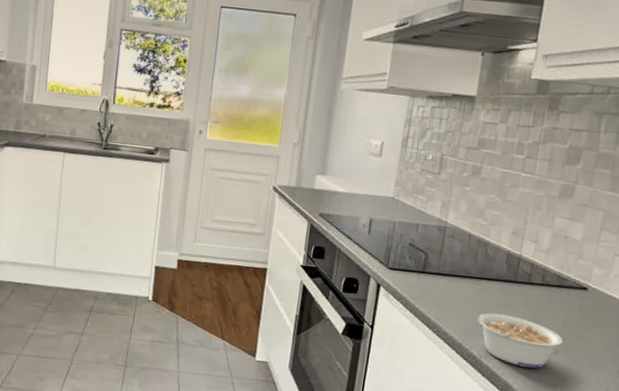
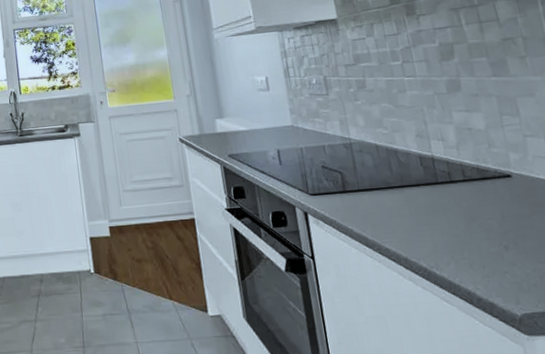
legume: present [477,313,563,368] -> none [413,218,510,270]

